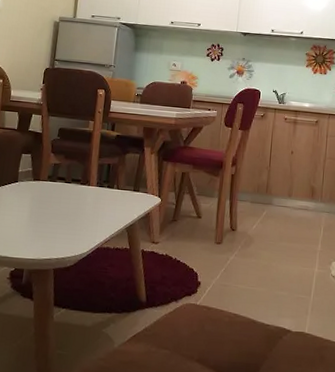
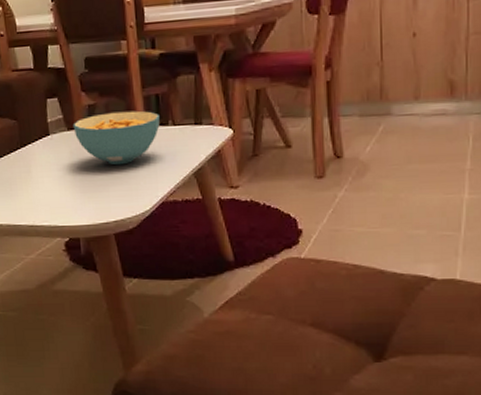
cereal bowl: none [38,172,108,213] -> present [72,110,160,164]

